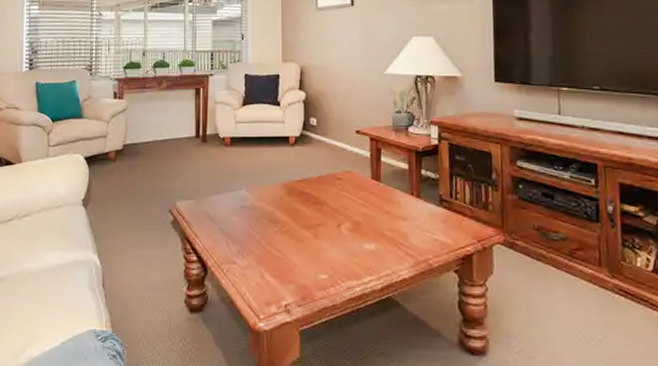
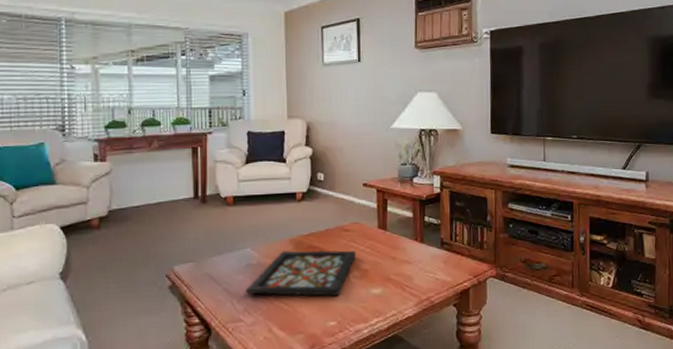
decorative tray: none [239,195,348,246] -> present [245,250,355,296]

